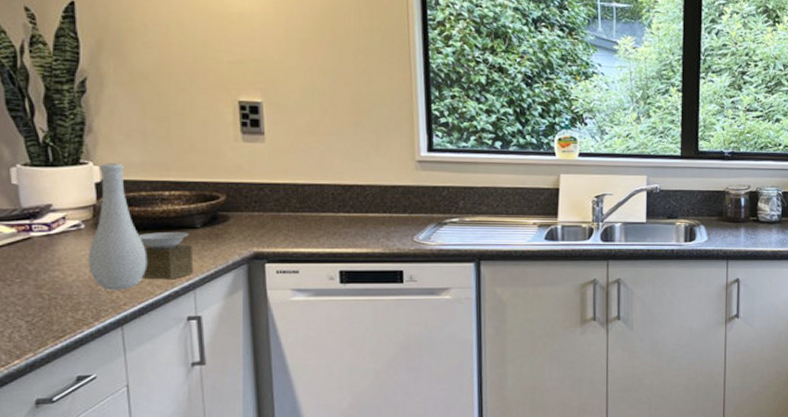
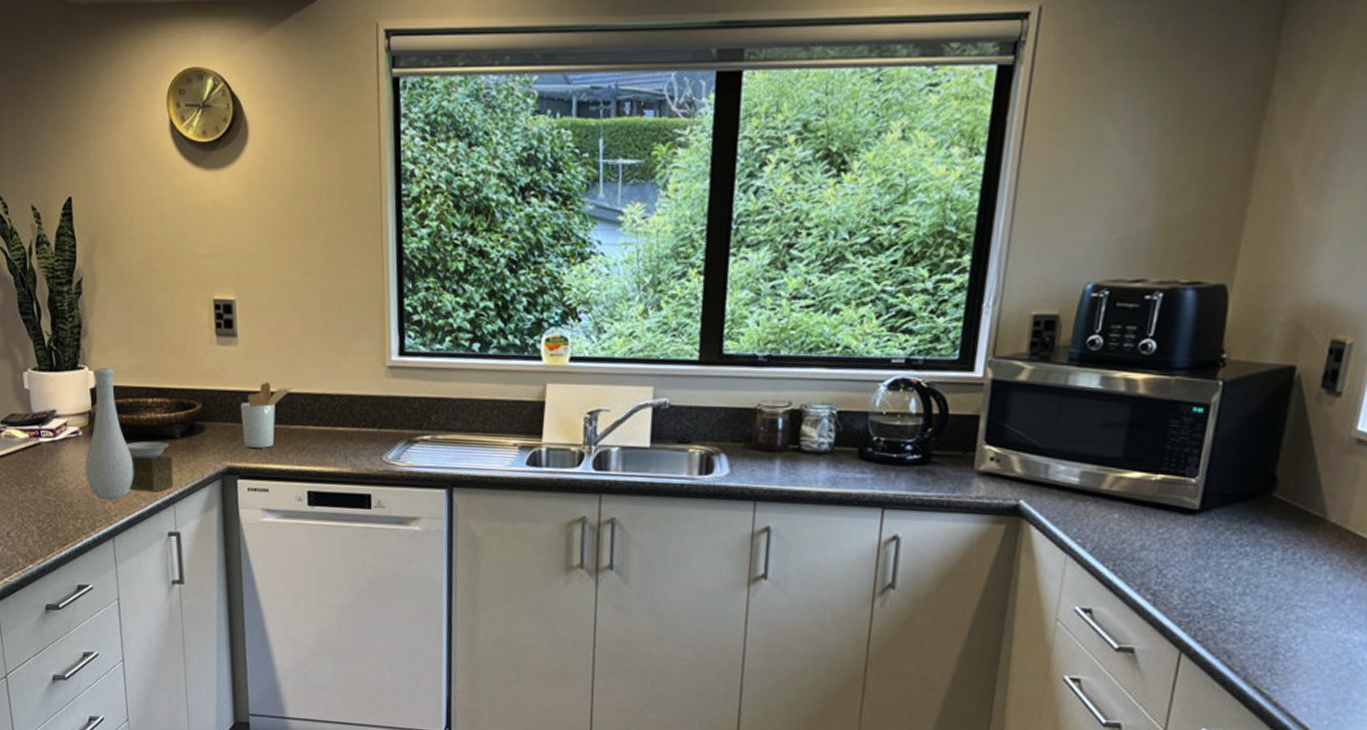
utensil holder: none [268,175,323,234] -> present [240,382,293,448]

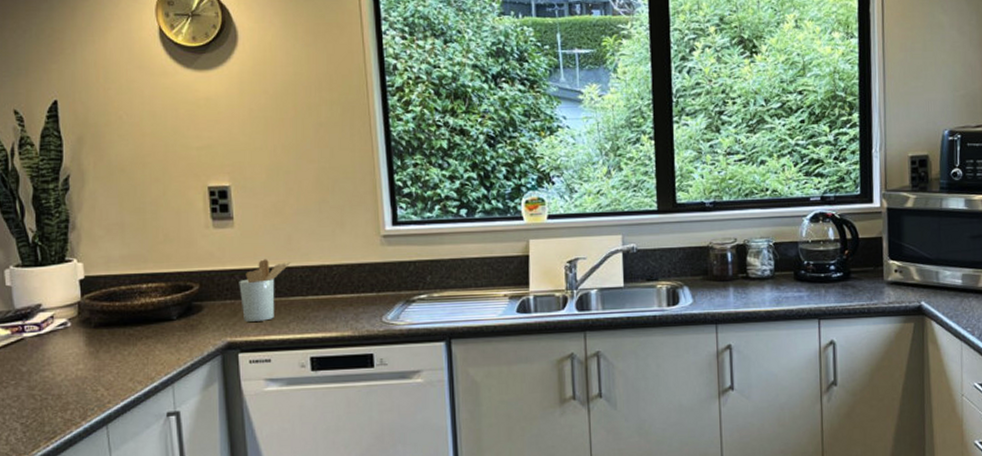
vase: present [85,368,174,501] -> none [74,259,171,389]

